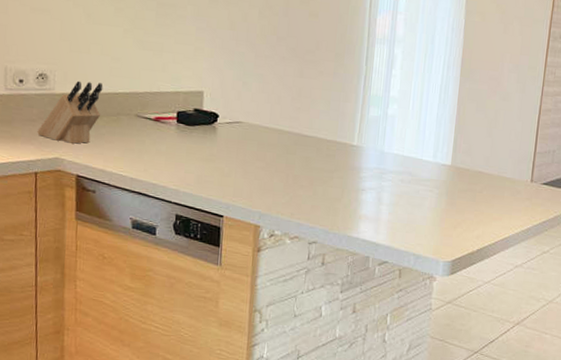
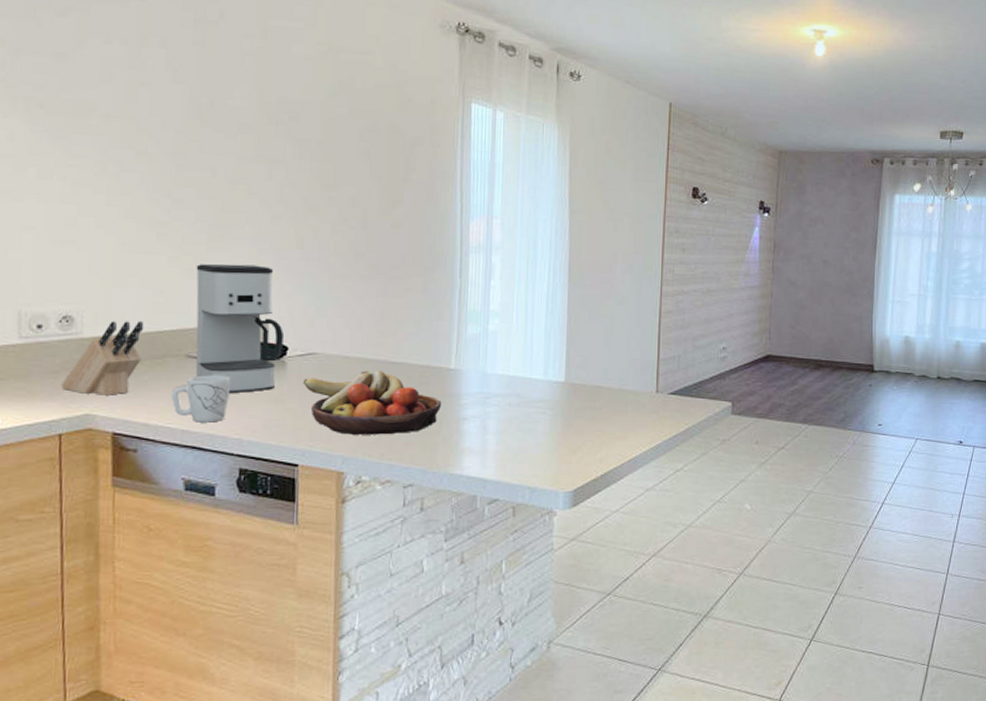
mug: none [123,133,172,174] -> present [171,375,231,423]
coffee maker: none [143,37,215,151] -> present [195,263,283,394]
fruit bowl: none [229,140,345,198] -> present [302,371,442,435]

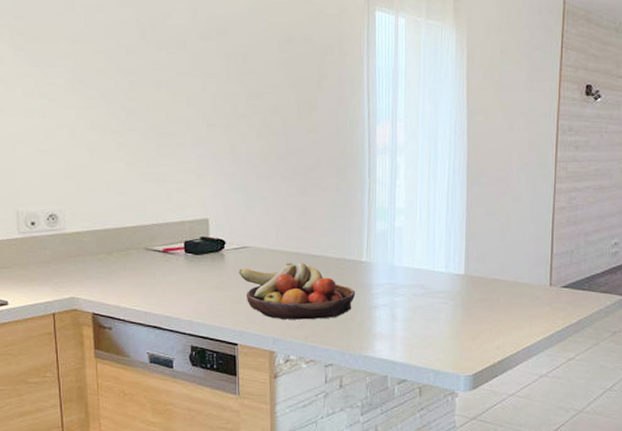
knife block: present [61,320,144,395] -> none [52,218,111,282]
mug: present [171,375,231,423] -> none [135,265,181,306]
coffee maker: present [195,263,283,394] -> none [149,168,221,282]

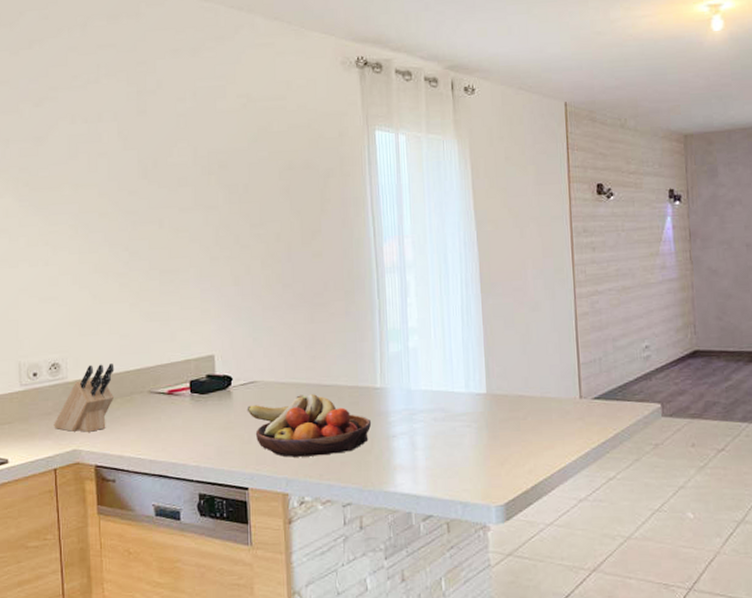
knife block: none [52,218,111,282] -> present [54,363,115,432]

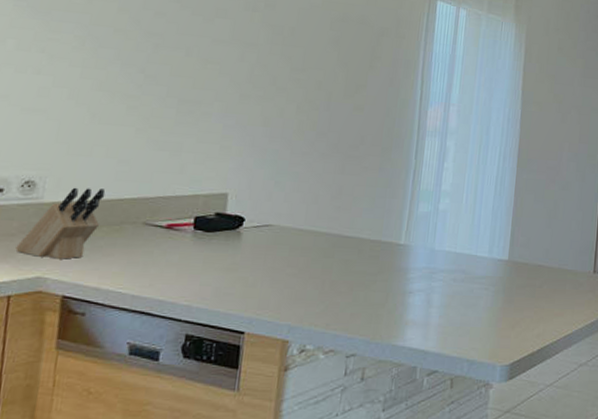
fruit bowl: present [247,394,372,457] -> none [256,243,390,306]

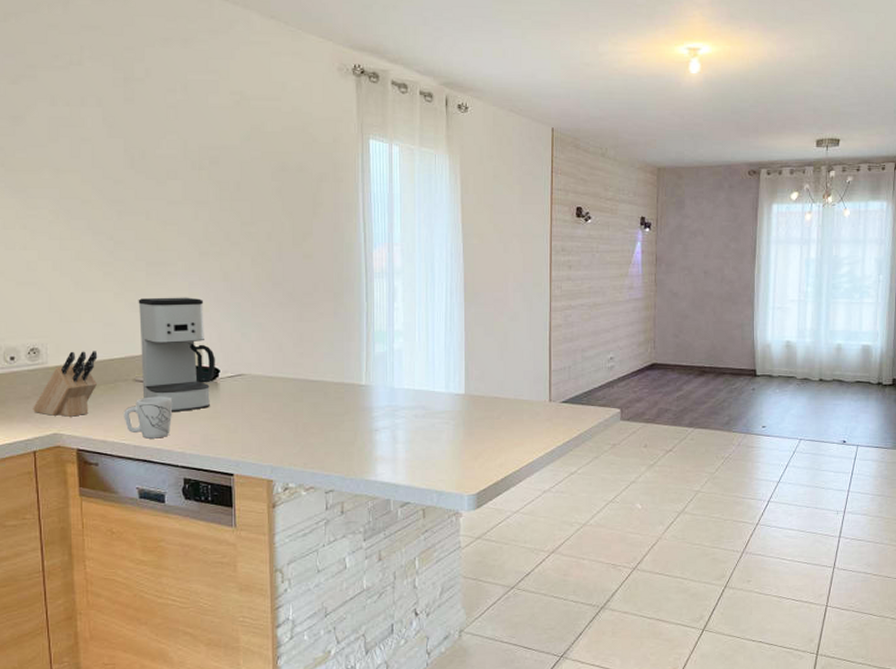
mug: none [124,242,186,289] -> present [124,396,173,439]
coffee maker: none [151,137,242,262] -> present [138,297,215,413]

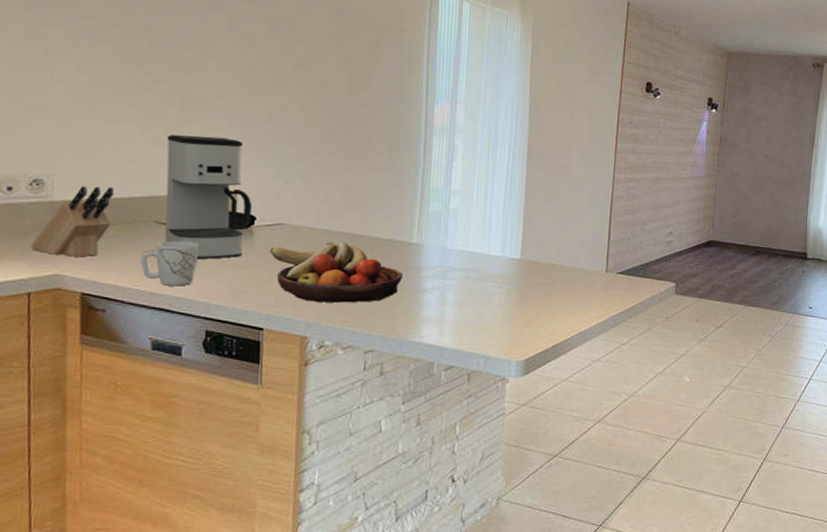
fruit bowl: none [233,389,356,447] -> present [269,242,404,303]

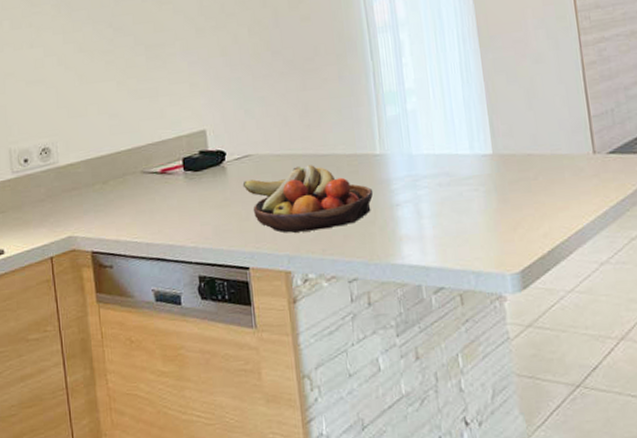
knife block: present [30,185,115,257] -> none [47,145,106,218]
mug: present [140,241,200,286] -> none [134,186,182,235]
coffee maker: present [164,135,252,260] -> none [140,77,221,204]

